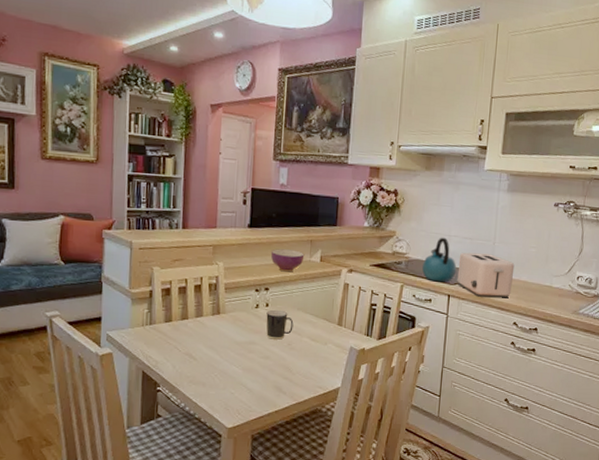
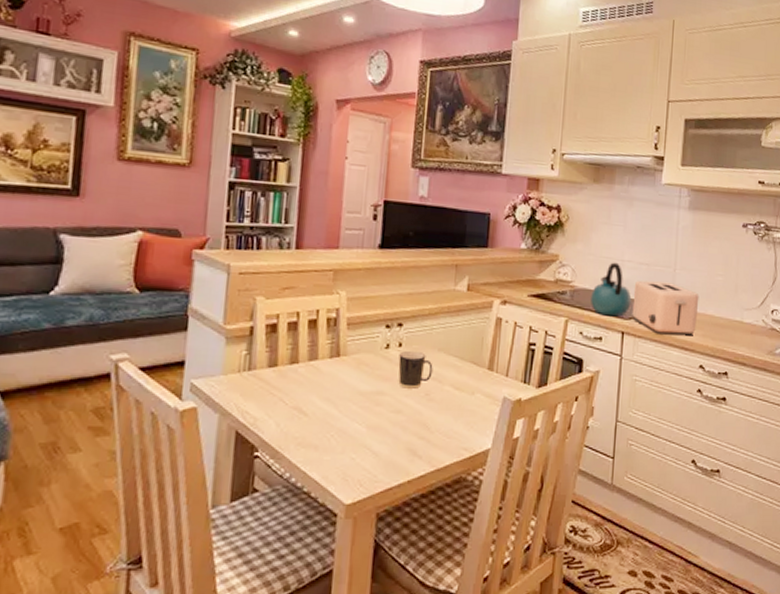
bowl: present [270,249,305,272] -> none [405,274,448,304]

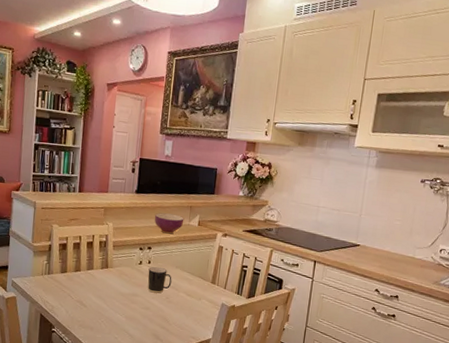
bowl: none [405,274,448,304] -> present [154,213,184,234]
kettle: present [591,262,632,317] -> none [291,207,324,249]
toaster: present [632,280,699,337] -> none [323,222,380,267]

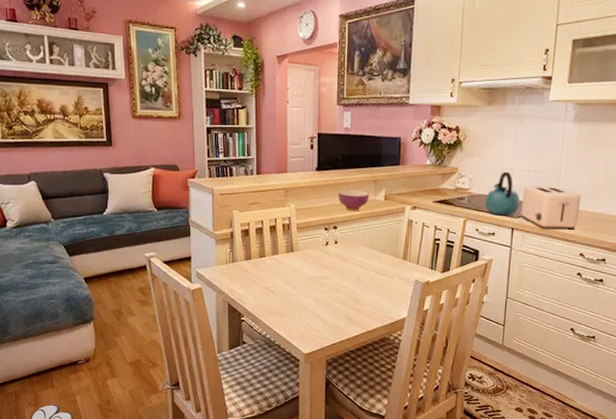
mug: present [147,266,172,293] -> none [335,246,361,274]
kettle: none [291,207,324,249] -> present [485,171,521,216]
toaster: none [323,222,380,267] -> present [521,185,582,231]

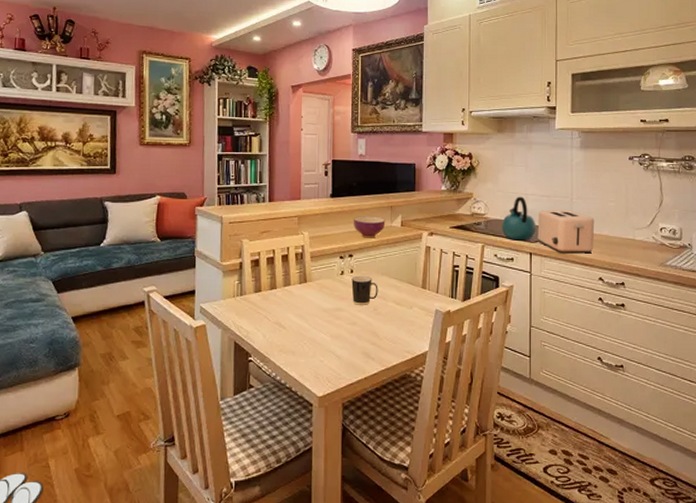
mug: none [335,246,361,274] -> present [351,275,378,305]

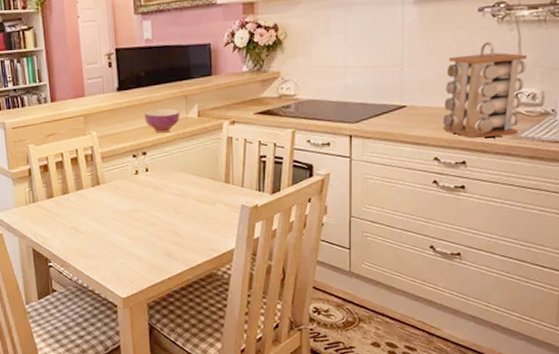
mug: present [351,275,378,305] -> none [147,173,177,205]
kettle: present [502,196,536,241] -> none [316,70,357,123]
toaster: present [537,210,595,255] -> none [359,81,431,134]
spice rack: none [604,184,667,264] -> present [442,42,527,139]

